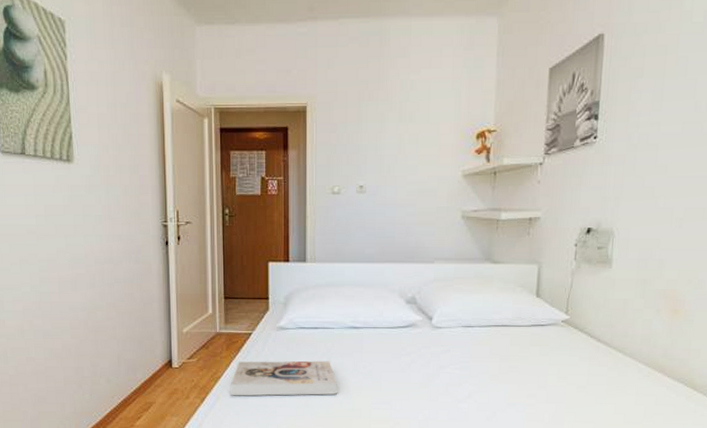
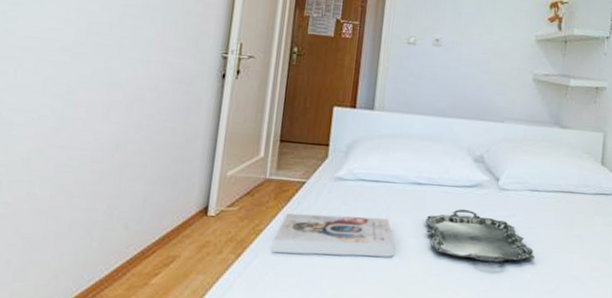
serving tray: none [364,348,471,395] -> present [425,209,535,263]

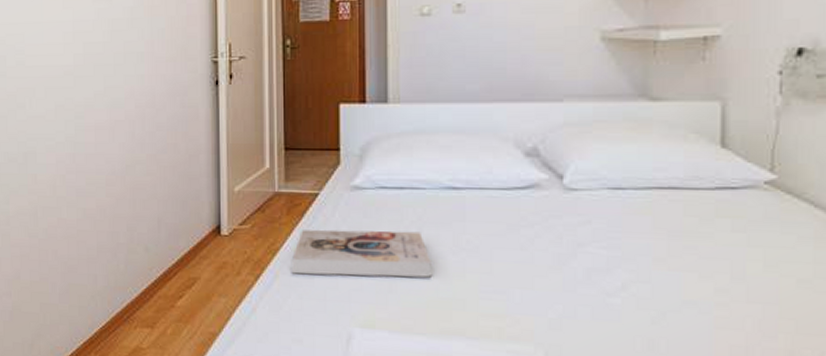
serving tray: present [425,209,535,263] -> none [467,216,625,284]

